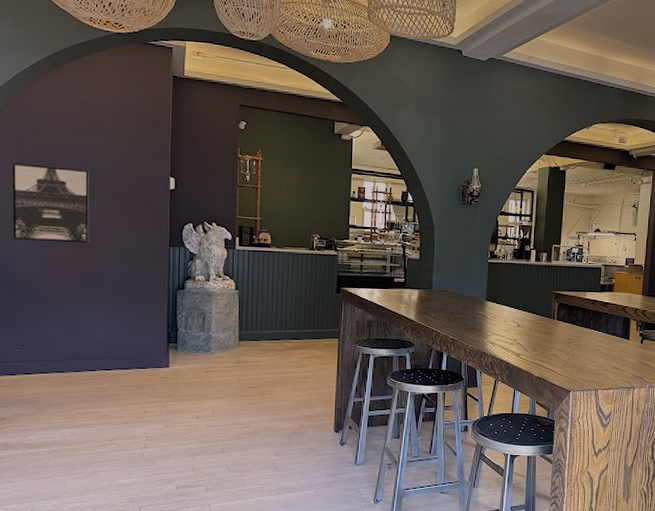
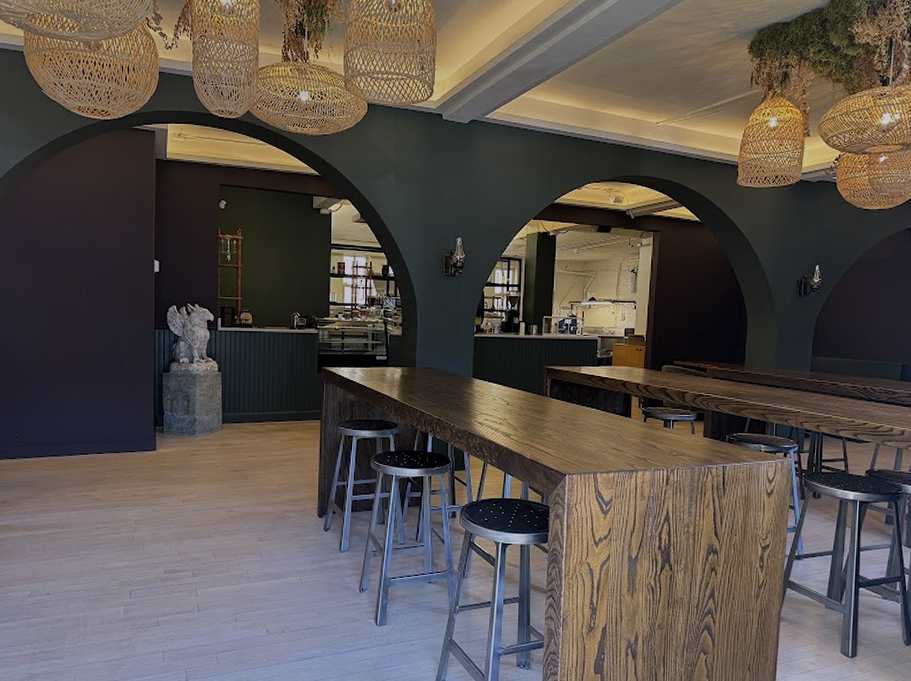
wall art: present [12,163,90,242] -> none [10,253,81,328]

